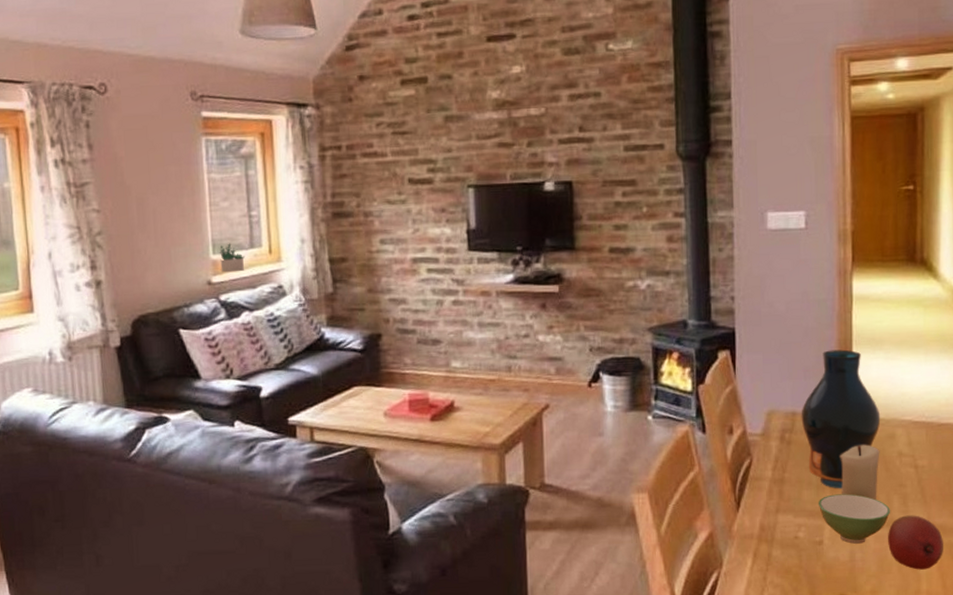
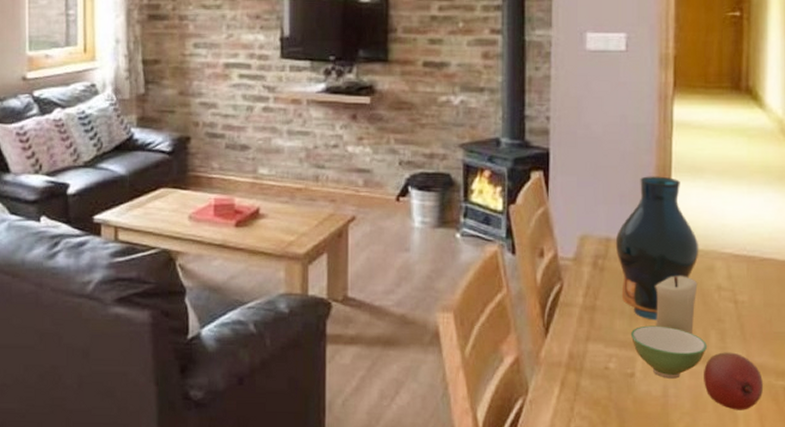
succulent plant: present [220,243,246,273] -> none [36,40,61,69]

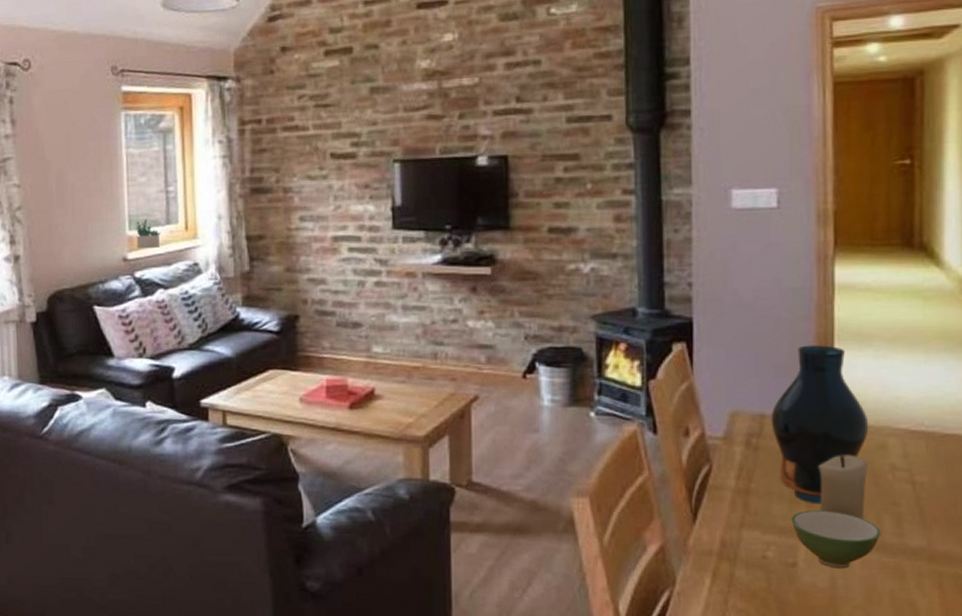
succulent plant: none [36,40,61,69] -> present [136,219,162,249]
fruit: present [704,352,763,411] -> none [878,539,948,604]

